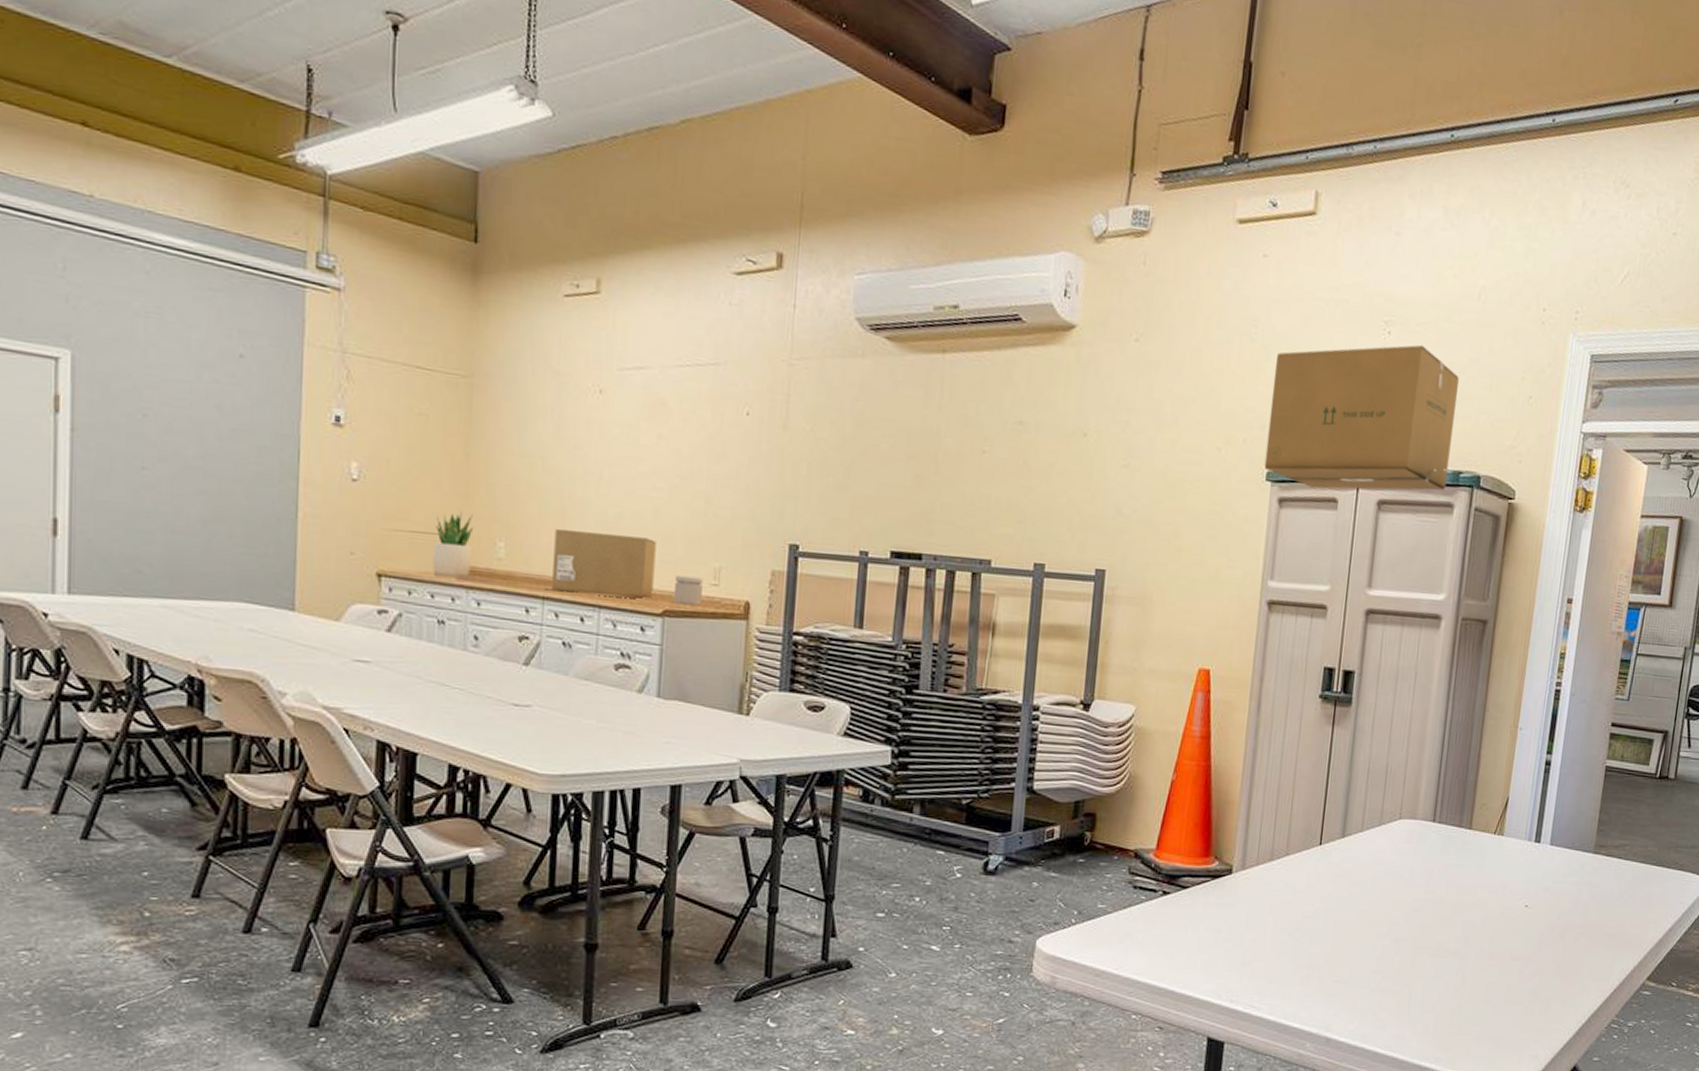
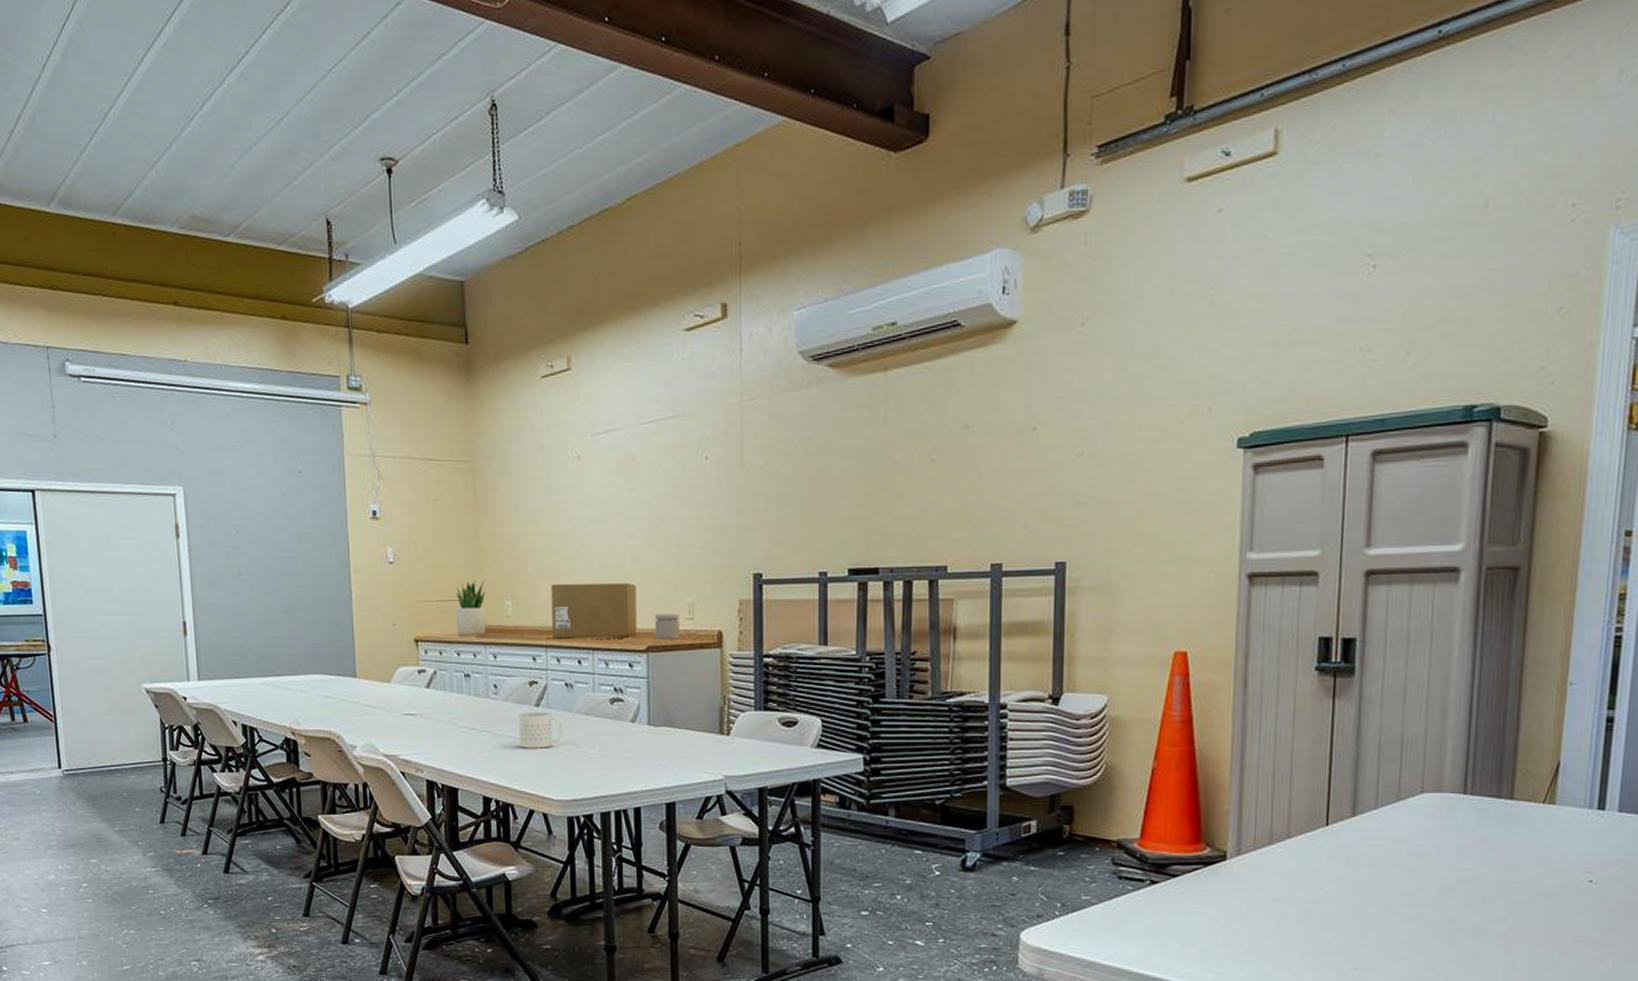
mug: none [500,670,555,714] -> present [519,711,563,749]
box: present [1264,344,1459,491] -> none [1234,272,1466,448]

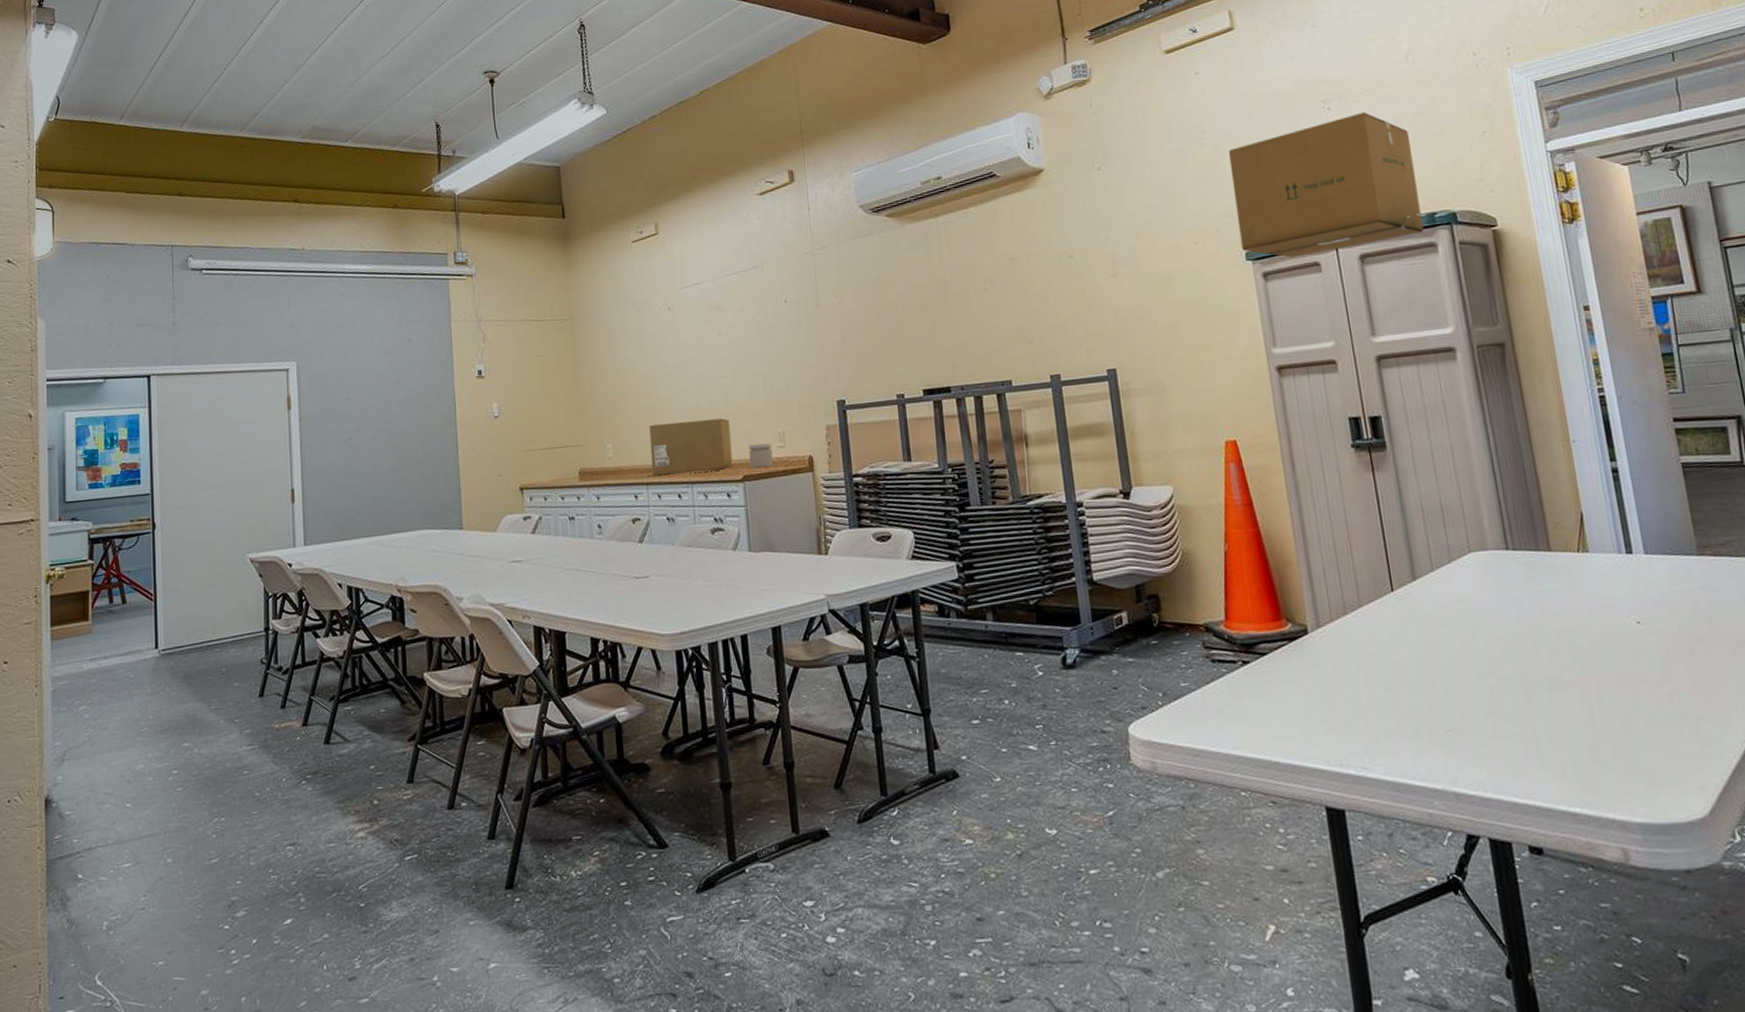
planter: present [456,579,486,638] -> none [559,426,589,482]
mug: present [519,711,563,749] -> none [623,547,667,586]
box: none [1234,272,1466,448] -> present [1228,111,1424,258]

